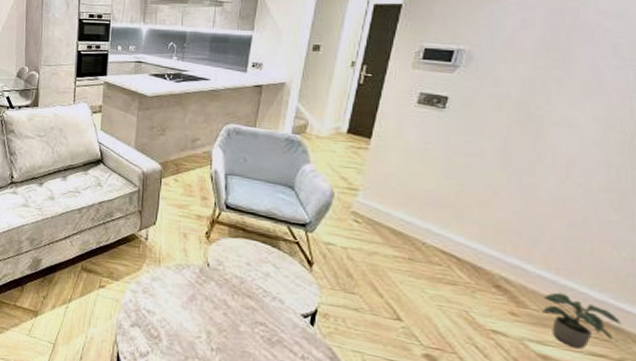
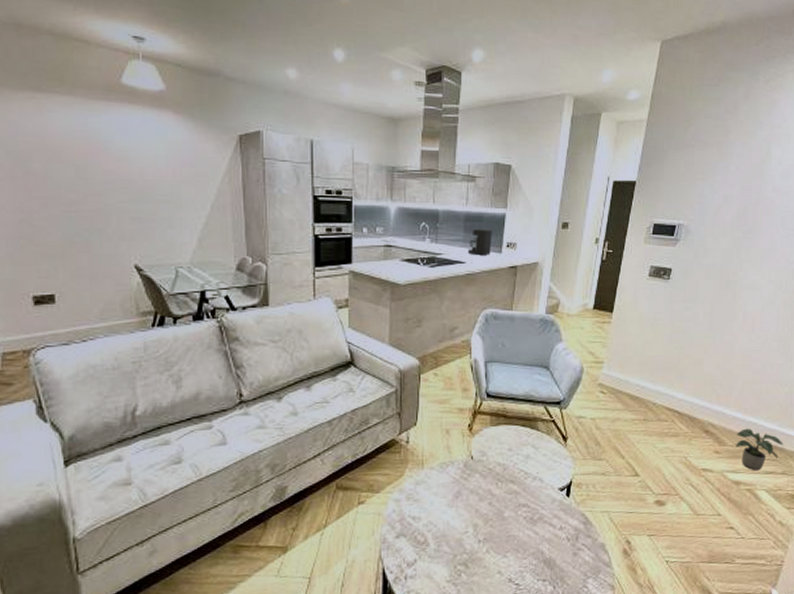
coffee maker: none [212,49,238,74] -> present [467,229,492,255]

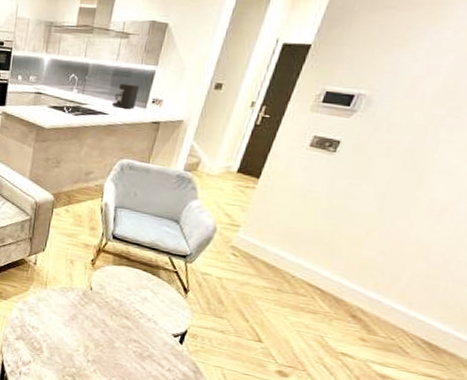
potted plant: present [736,428,783,471] -> none [389,323,457,371]

